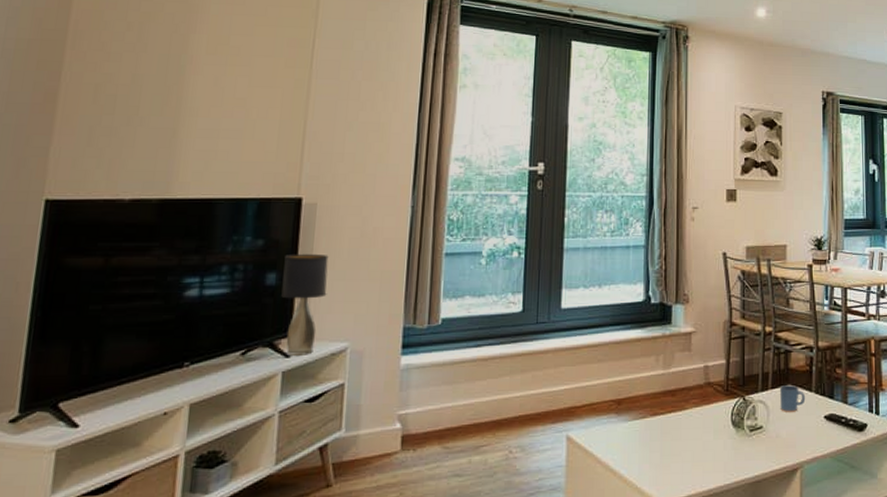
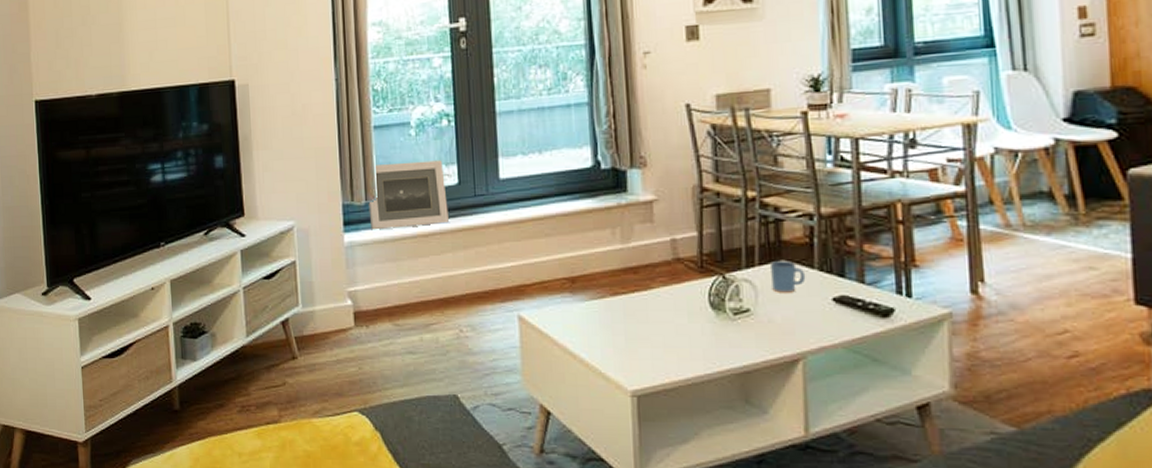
table lamp: present [281,253,329,357] -> none [228,134,269,236]
picture frame: none [430,289,510,354] -> present [368,160,449,230]

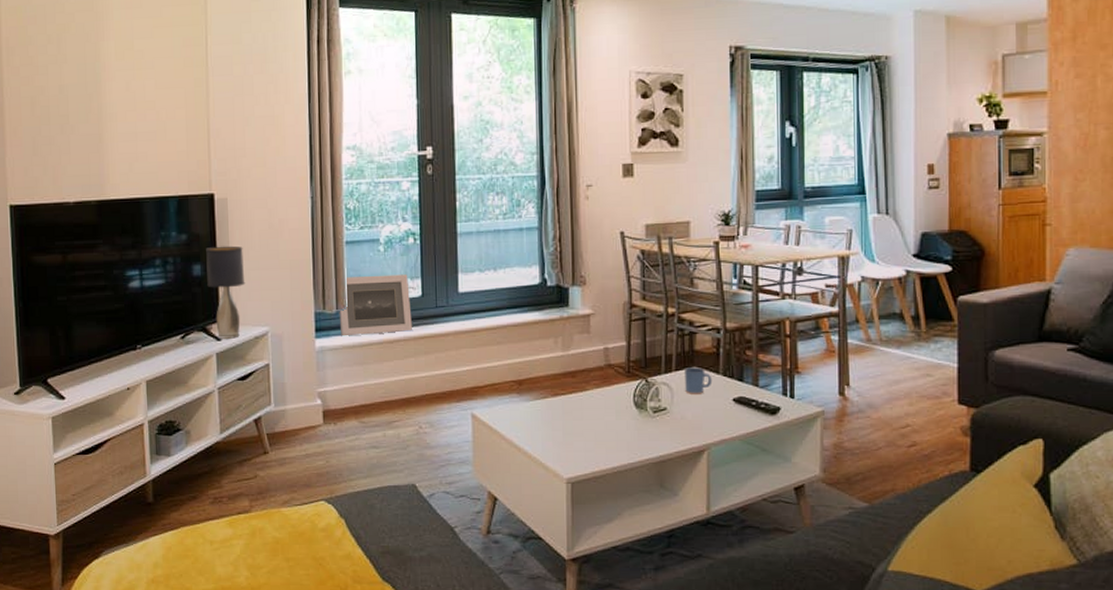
table lamp: none [228,134,269,236] -> present [206,246,245,340]

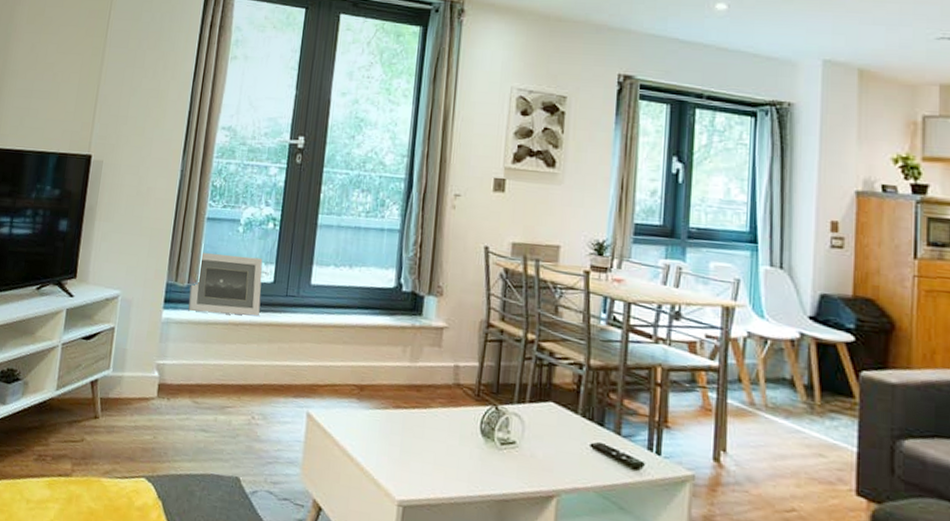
table lamp: present [206,246,245,340] -> none [70,205,110,298]
mug: present [685,366,713,394] -> none [538,400,570,433]

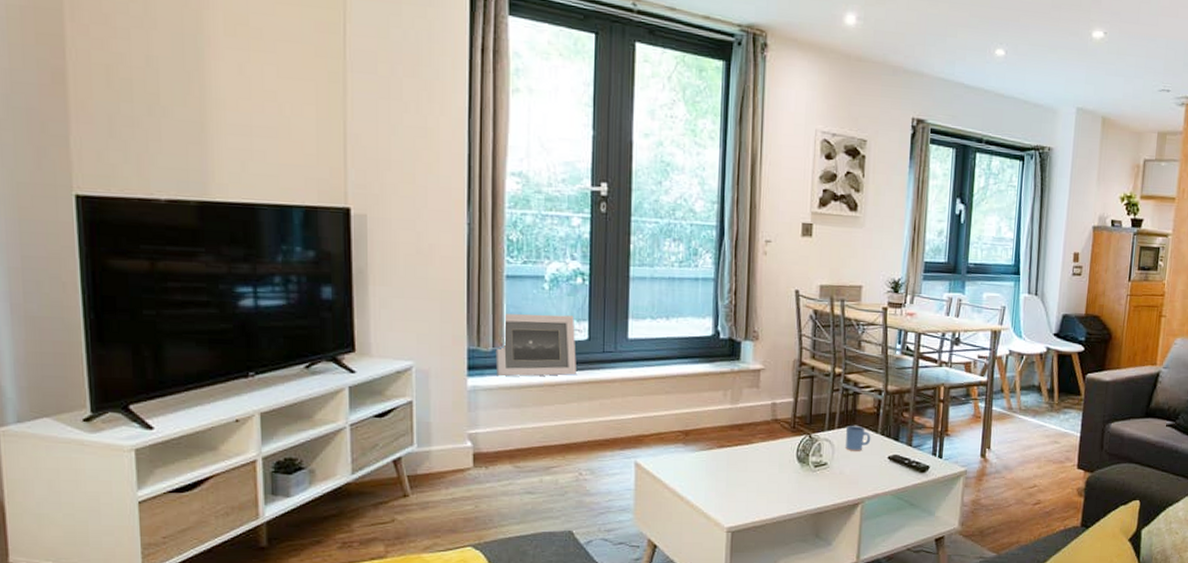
mug: none [538,400,570,433] -> present [846,425,871,451]

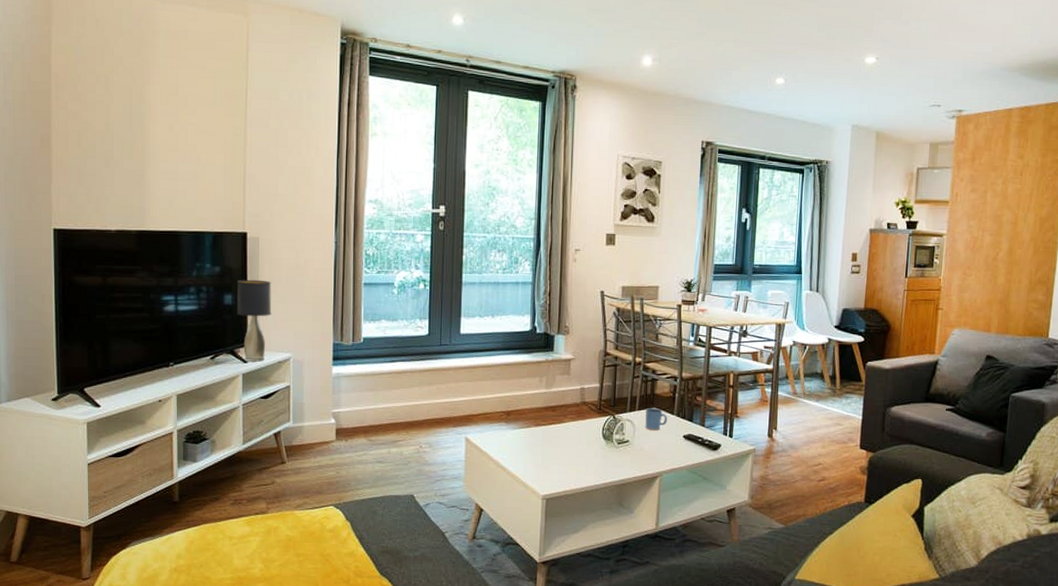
table lamp: none [339,267,386,373] -> present [237,279,272,363]
picture frame: present [495,314,576,377] -> none [354,314,419,366]

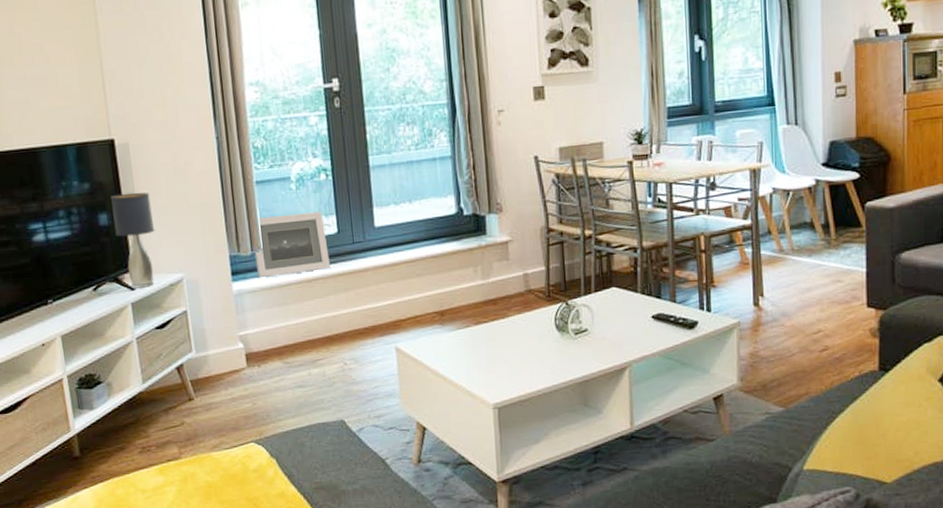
picture frame: none [354,314,419,366] -> present [254,211,330,279]
mug: present [645,407,668,431] -> none [604,286,631,314]

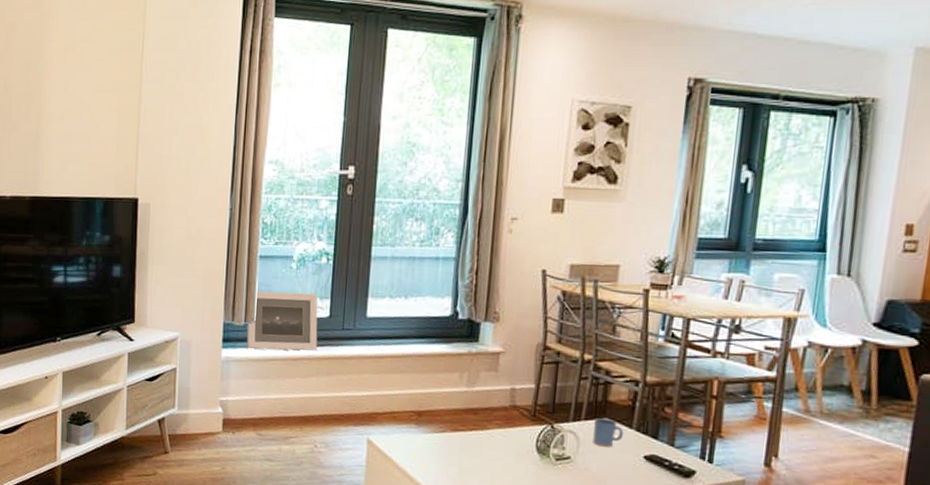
table lamp: present [111,192,155,289] -> none [125,249,161,341]
mug: none [604,286,631,314] -> present [593,417,624,447]

